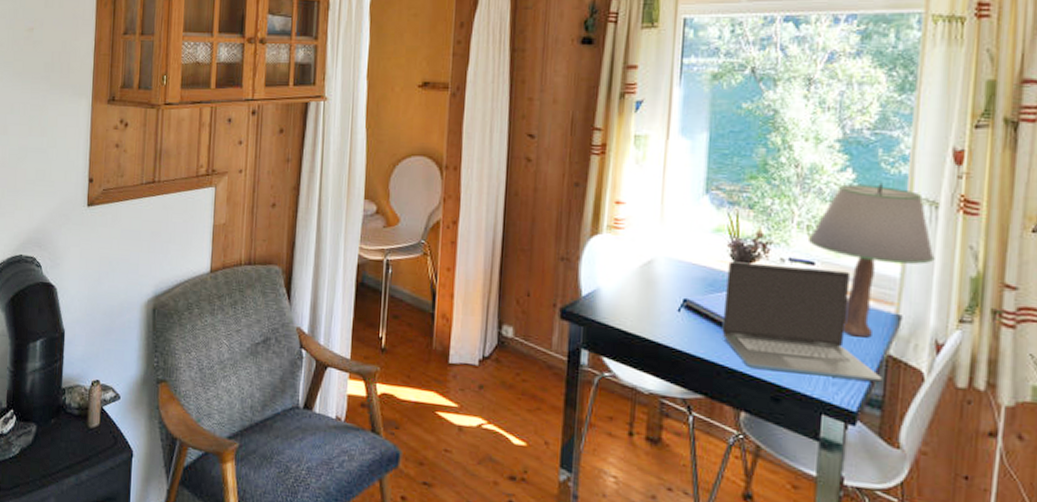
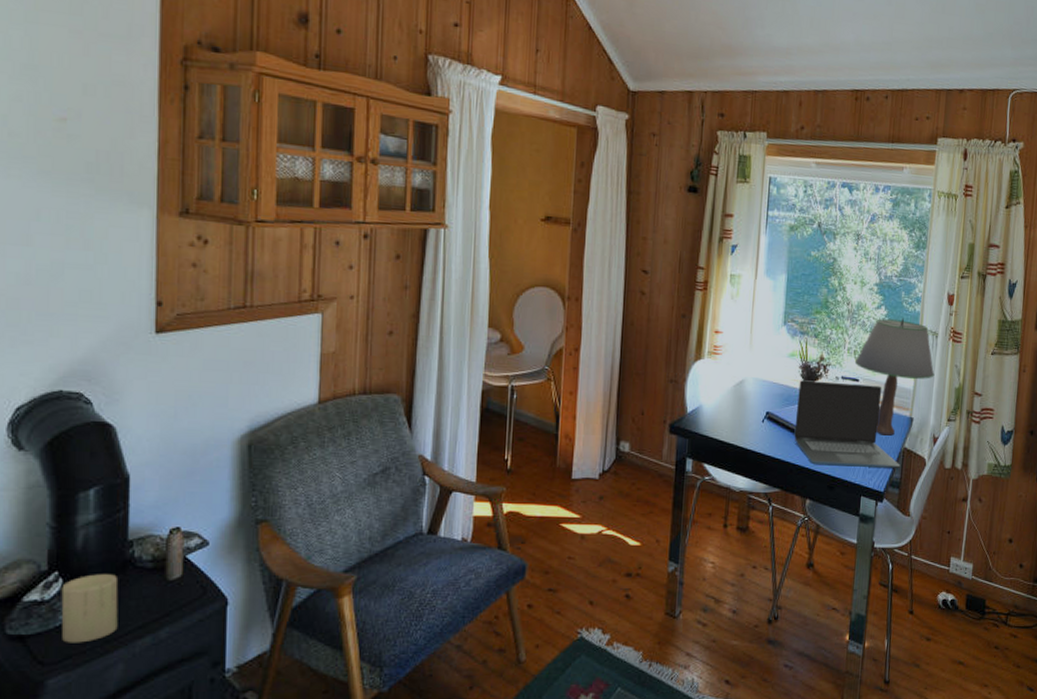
candle: none [14,415,54,475] -> present [61,574,119,643]

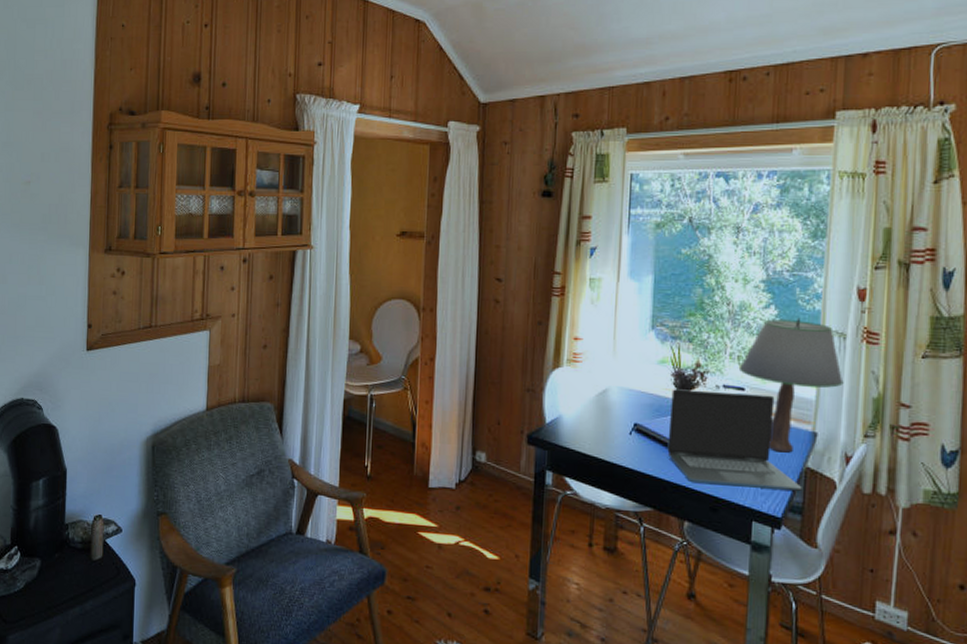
candle: present [61,574,119,643] -> none [19,550,58,608]

